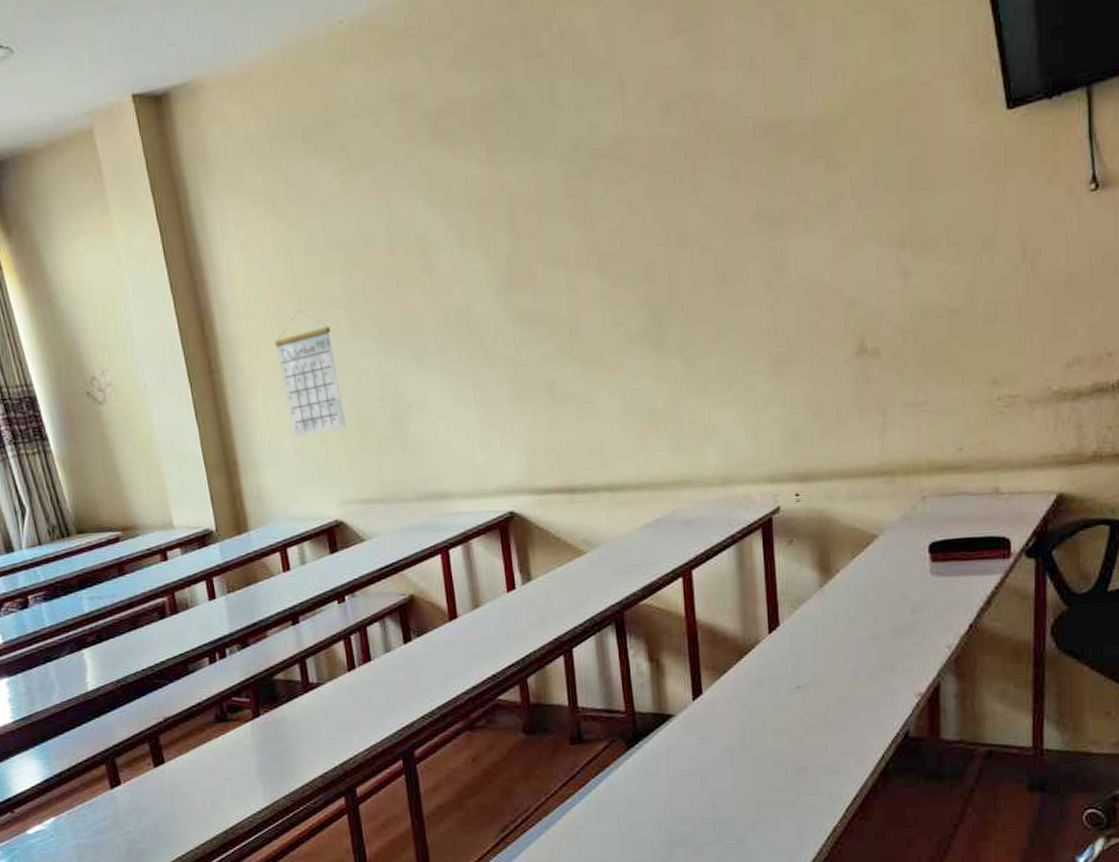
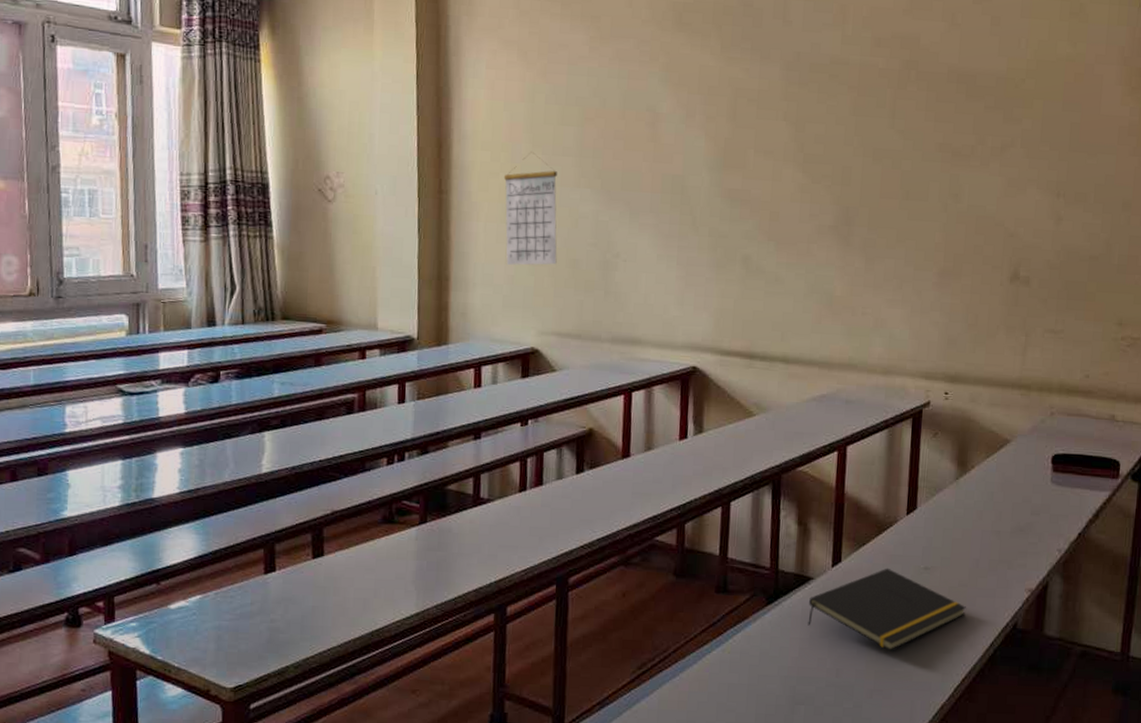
notepad: none [673,693,849,780] -> present [808,567,966,651]

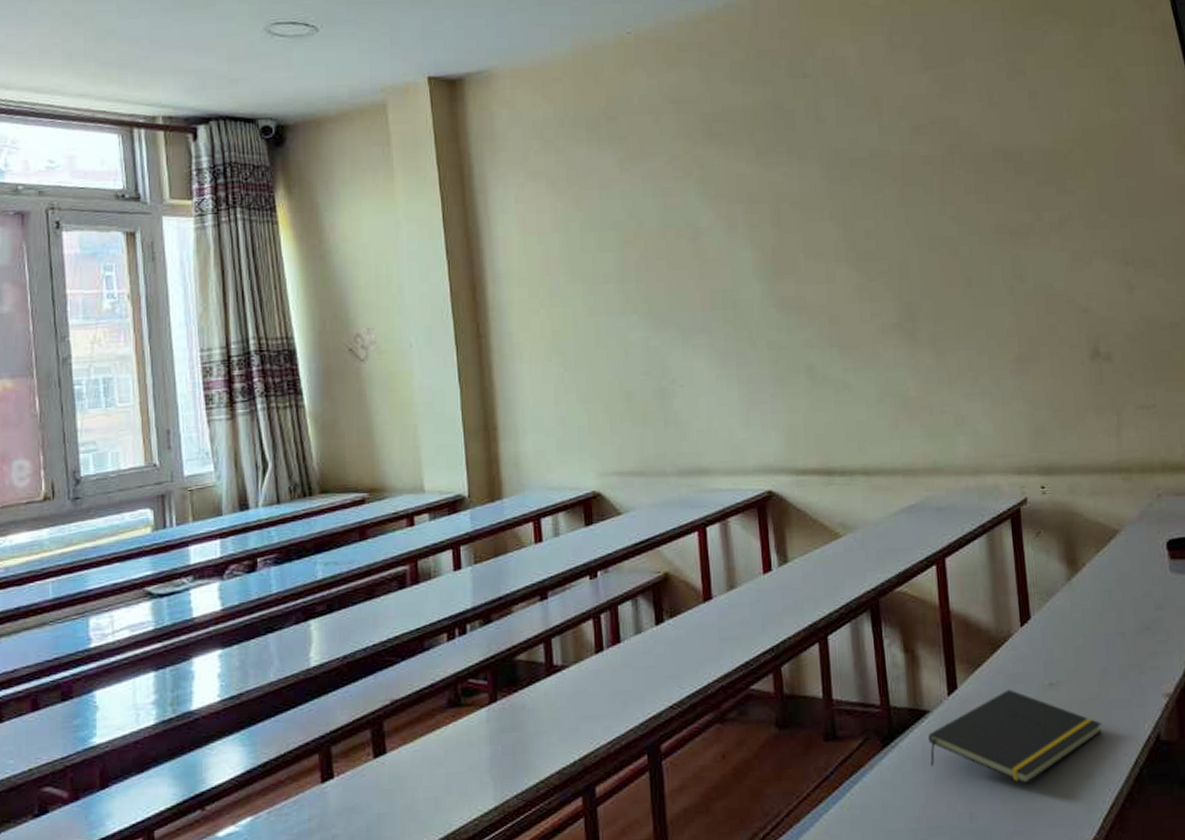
calendar: present [503,152,557,265] -> none [544,283,610,405]

